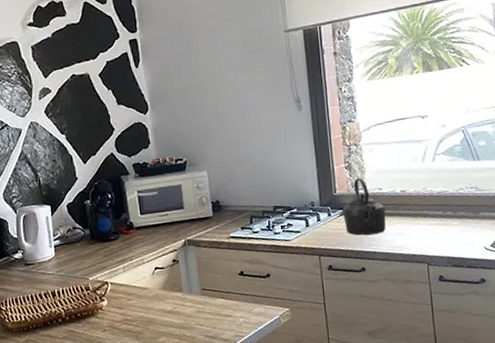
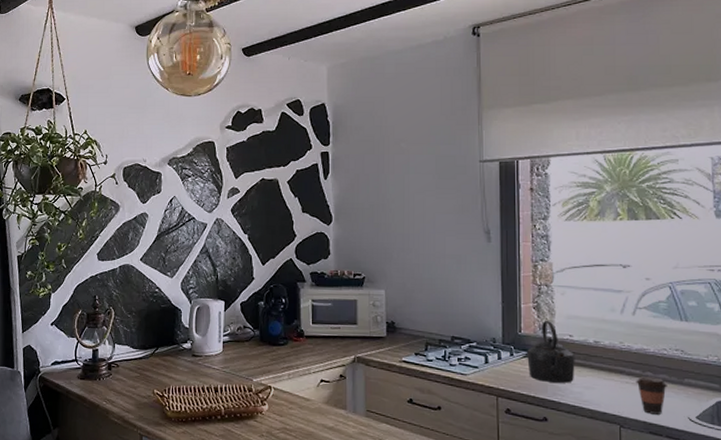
coffee cup: none [439,215,465,249] -> present [636,376,667,415]

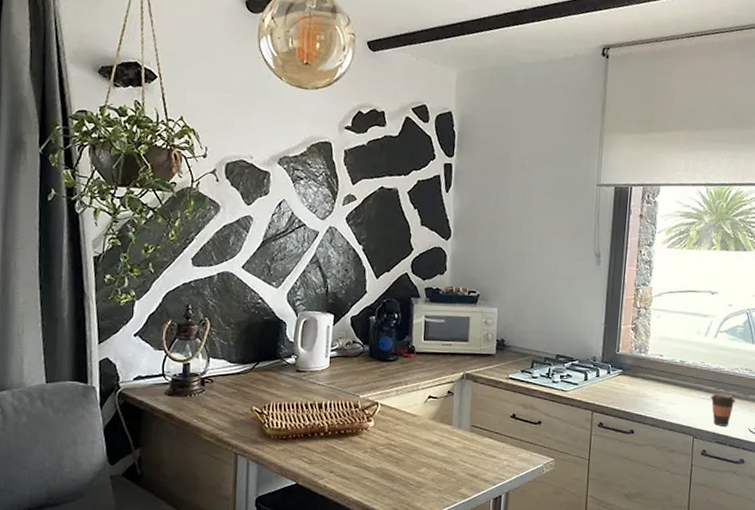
kettle: present [527,321,575,383] -> none [621,341,663,399]

